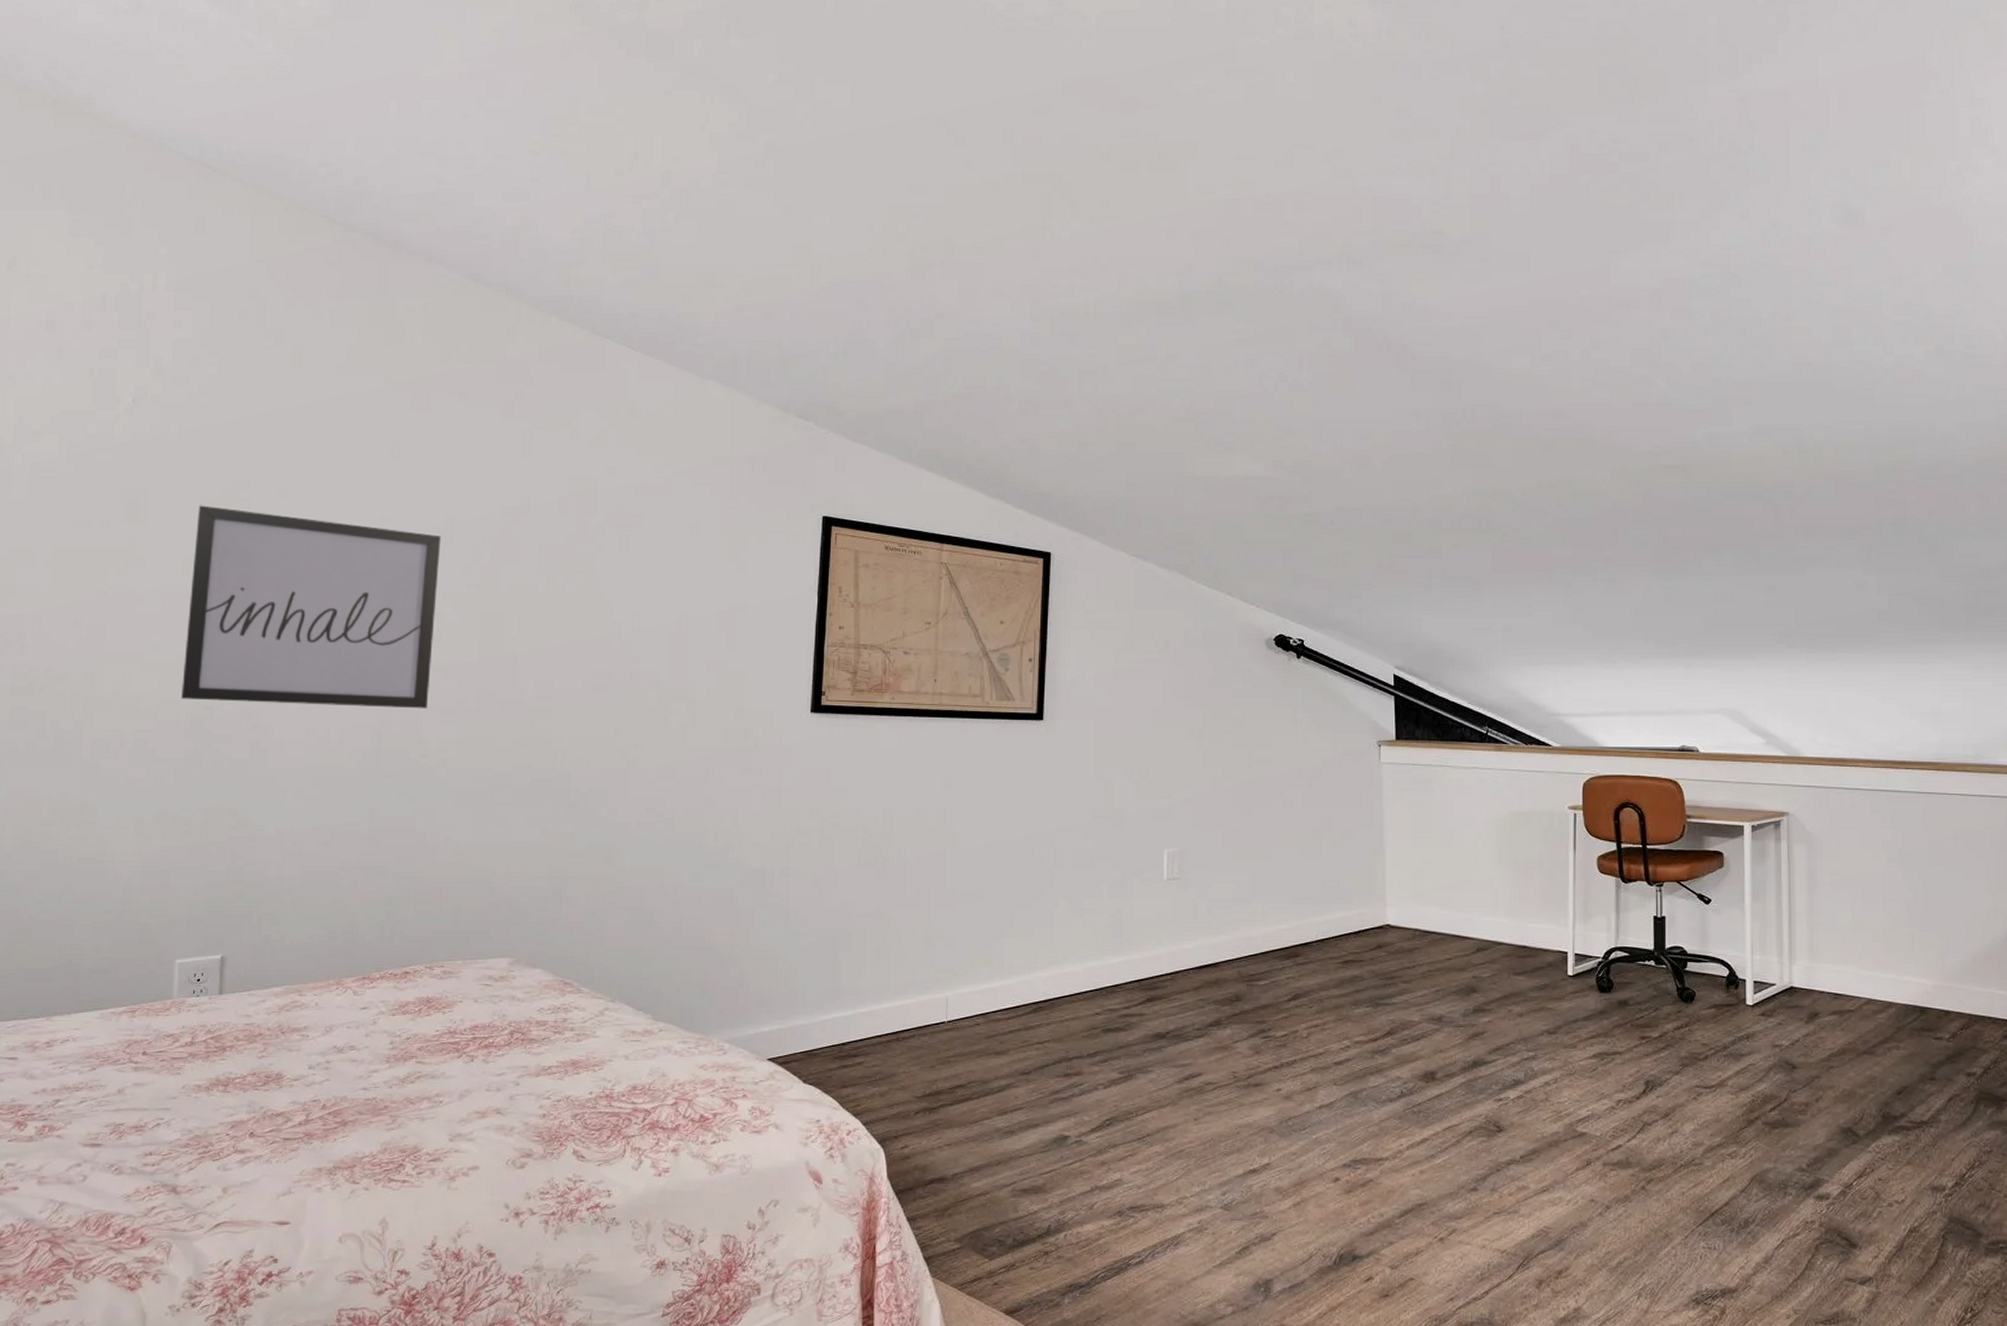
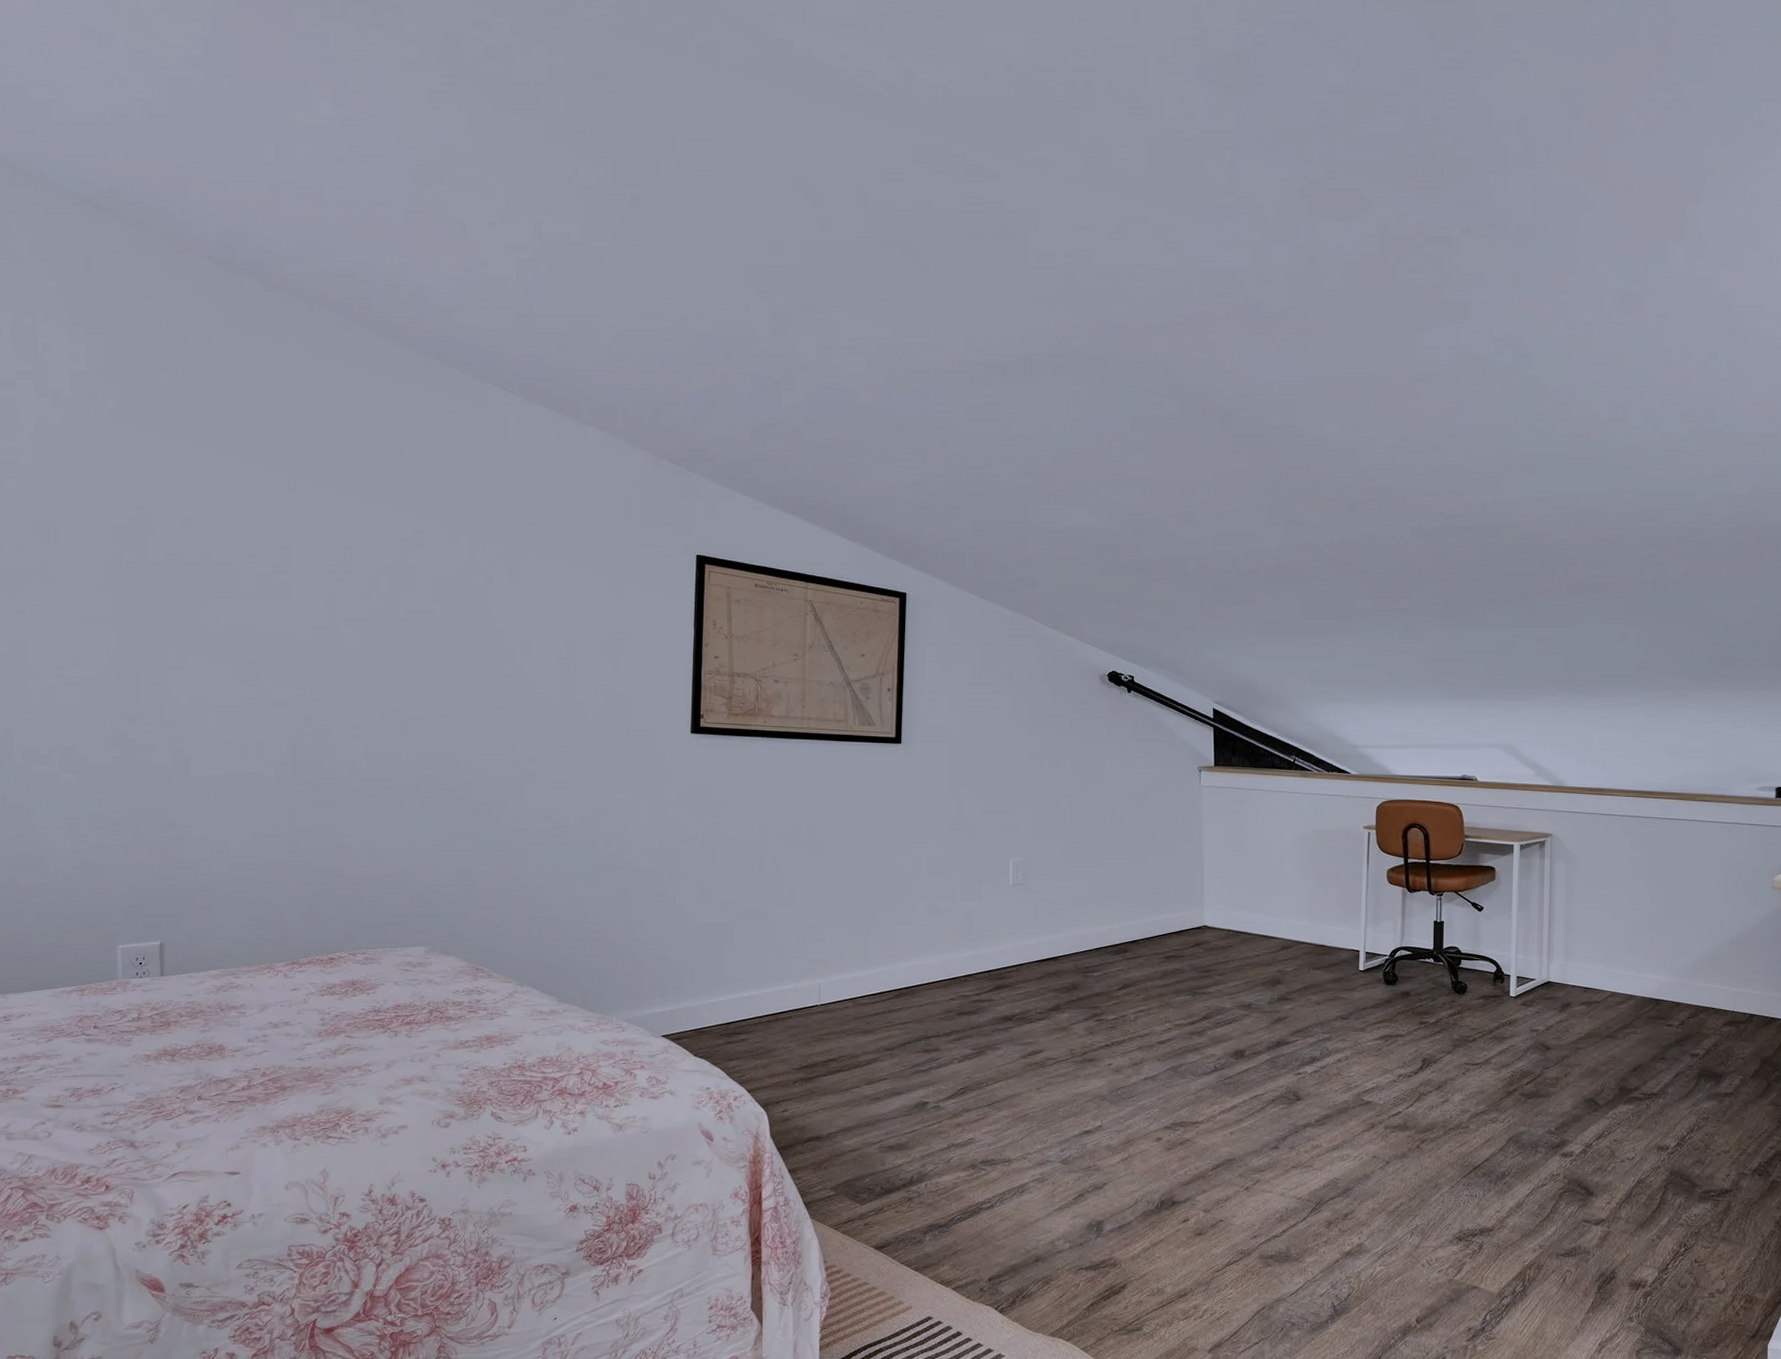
wall art: present [180,505,441,709] -> none [104,531,341,724]

